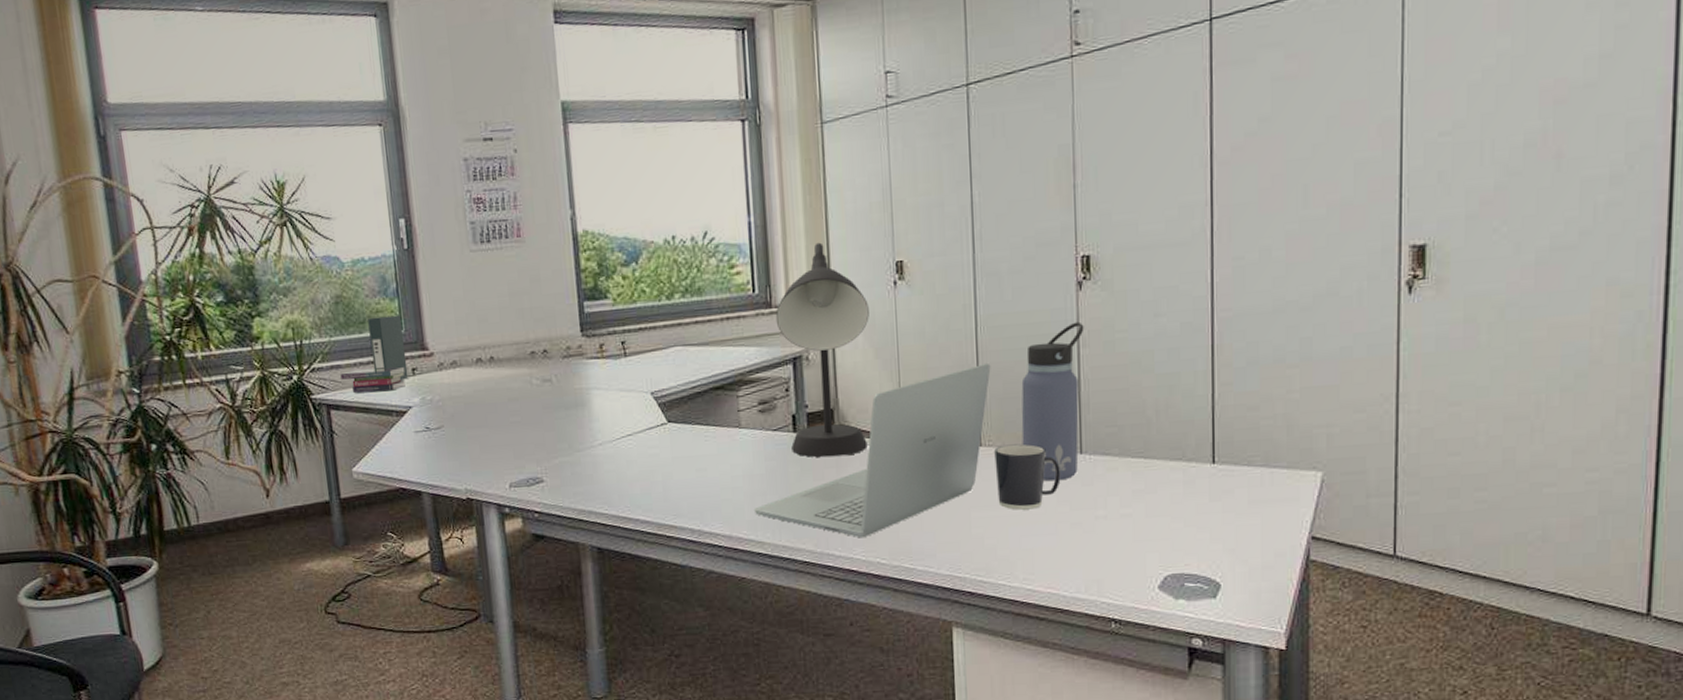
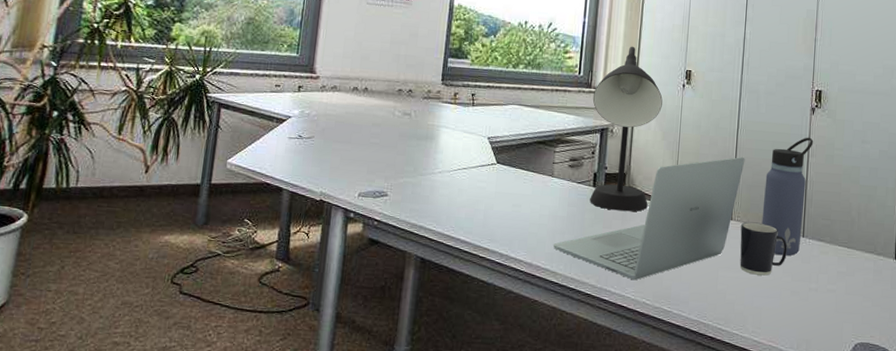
books: present [340,366,406,393] -> none [237,79,293,101]
binder: present [368,315,409,380] -> none [266,40,299,94]

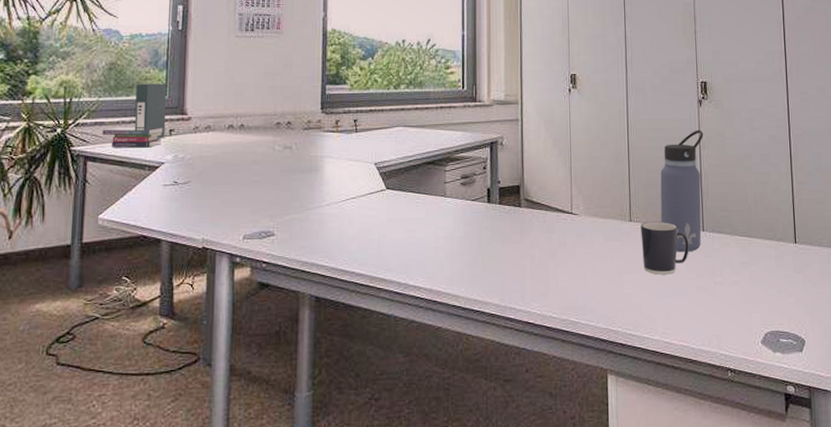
books: none [237,79,293,101] -> present [102,127,163,148]
binder: none [266,40,299,94] -> present [134,83,167,139]
laptop: present [553,156,745,281] -> none [452,156,638,295]
desk lamp: present [590,46,663,212] -> none [479,55,550,225]

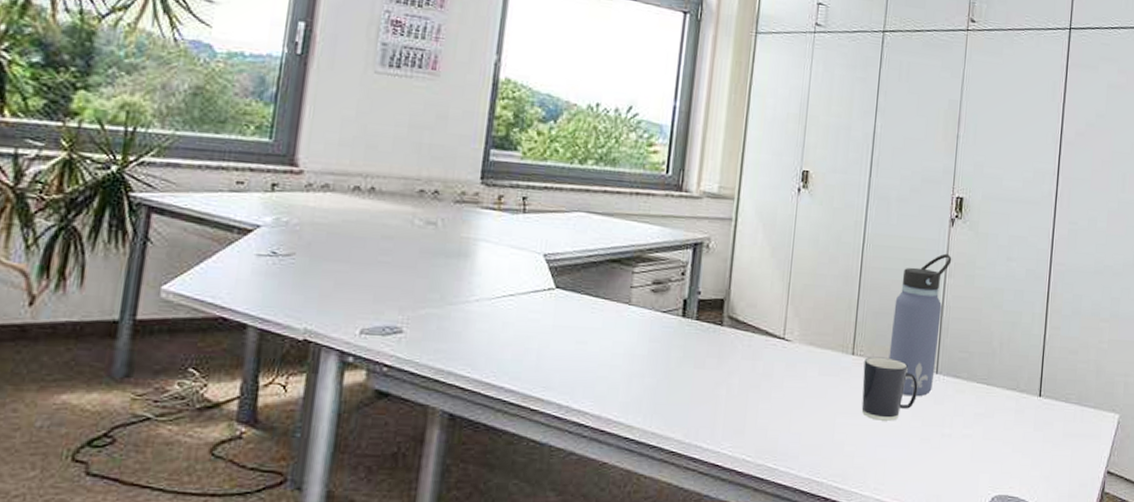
books: present [102,127,163,148] -> none [176,172,263,205]
binder: present [134,83,167,139] -> none [222,118,273,195]

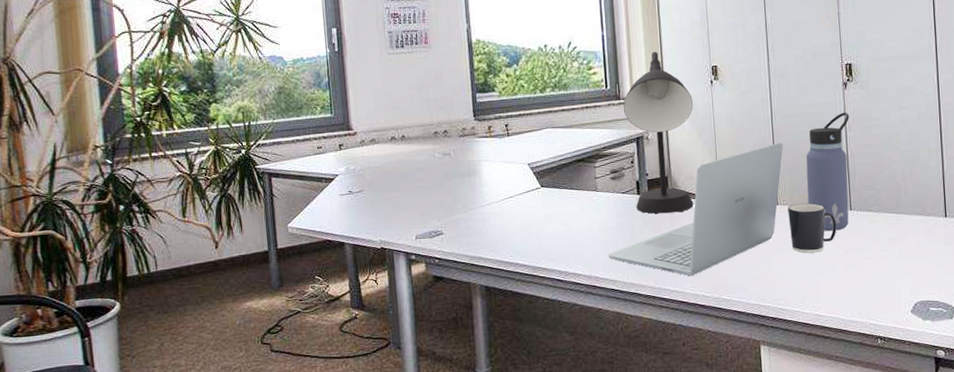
laptop: none [628,277,871,433] -> present [607,142,783,276]
desk lamp: none [677,139,773,348] -> present [623,51,694,214]

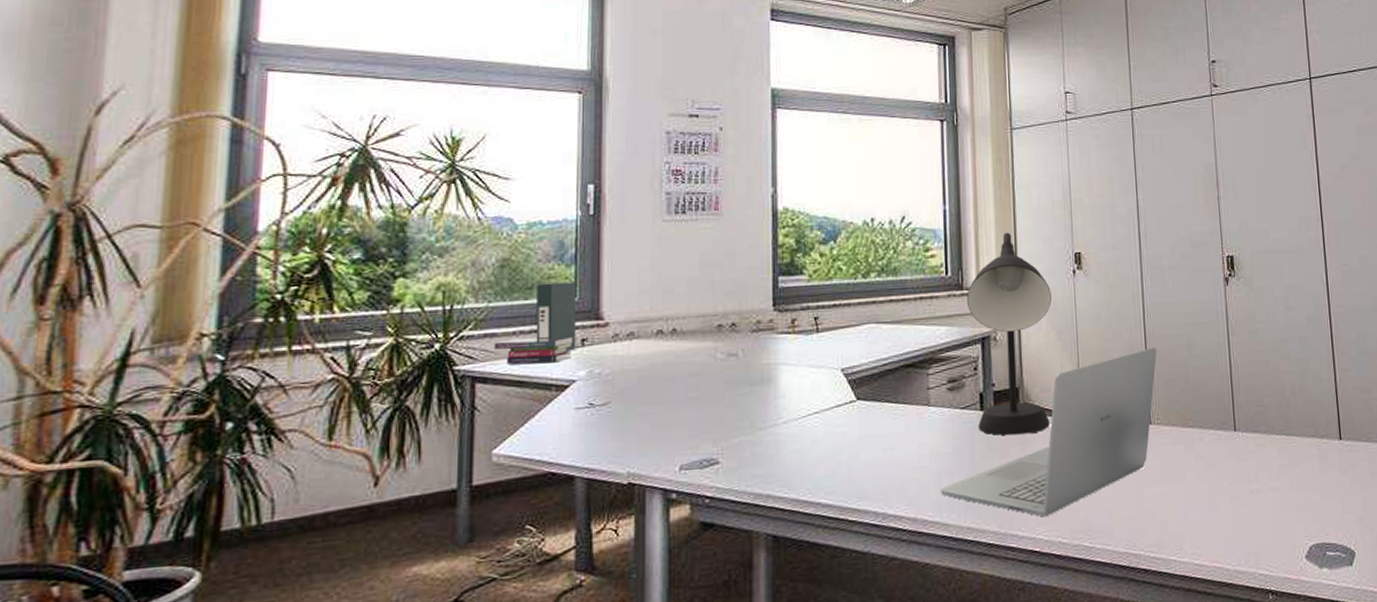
books: none [281,143,334,164] -> present [494,336,573,365]
binder: none [304,102,336,154] -> present [536,282,577,352]
mug: present [787,203,837,254] -> none [1162,422,1220,486]
water bottle: present [806,112,850,231] -> none [1183,312,1233,457]

